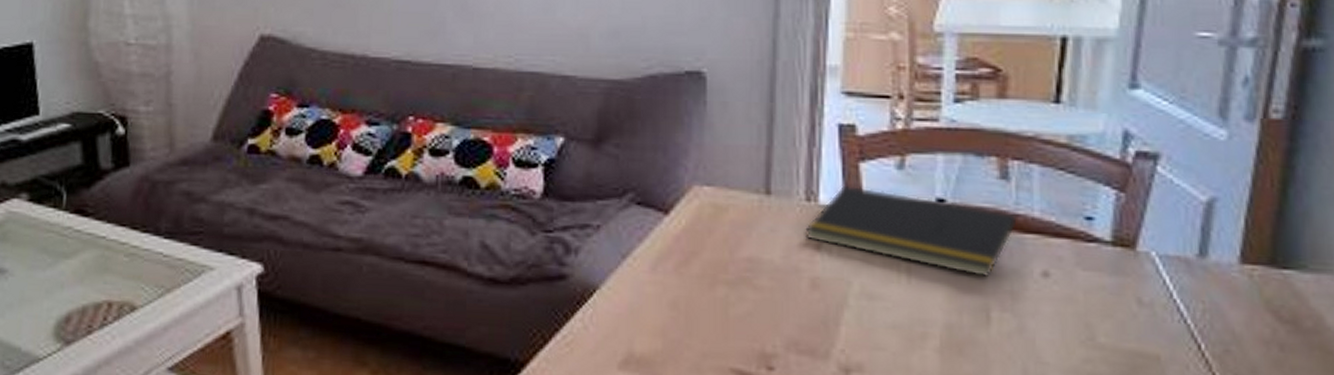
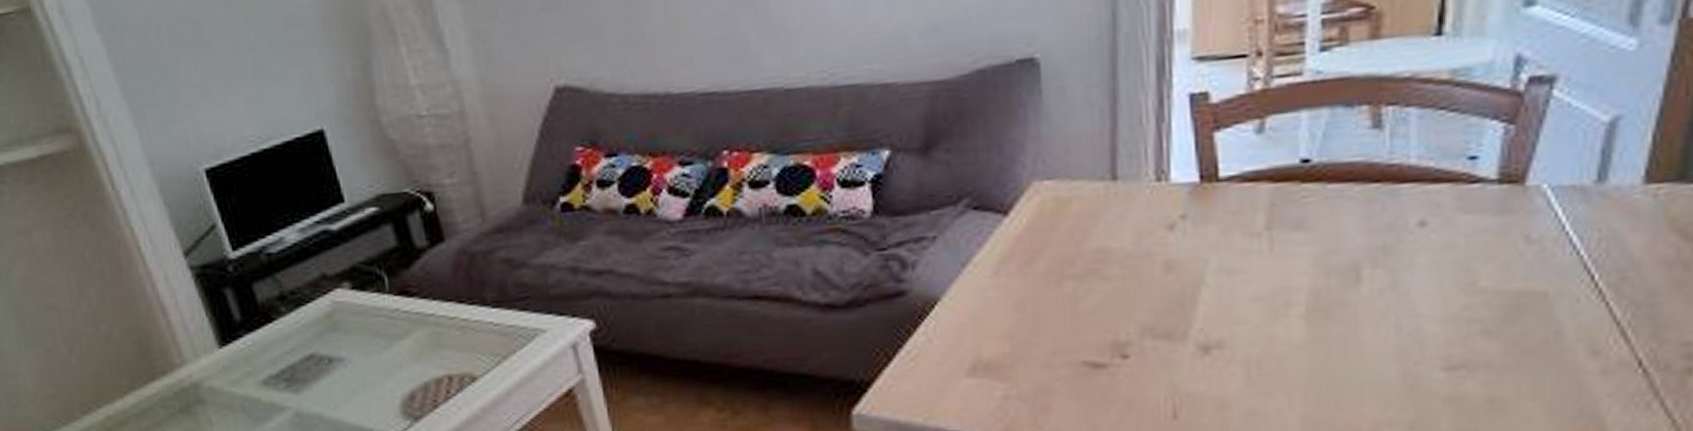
notepad: present [805,185,1019,278] -> none [1156,157,1393,237]

